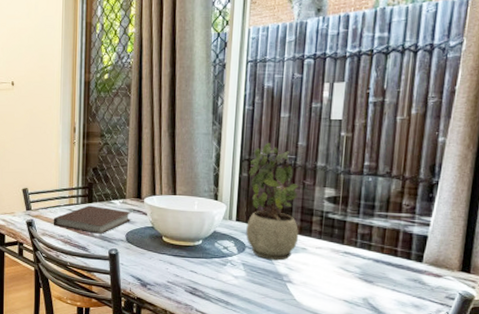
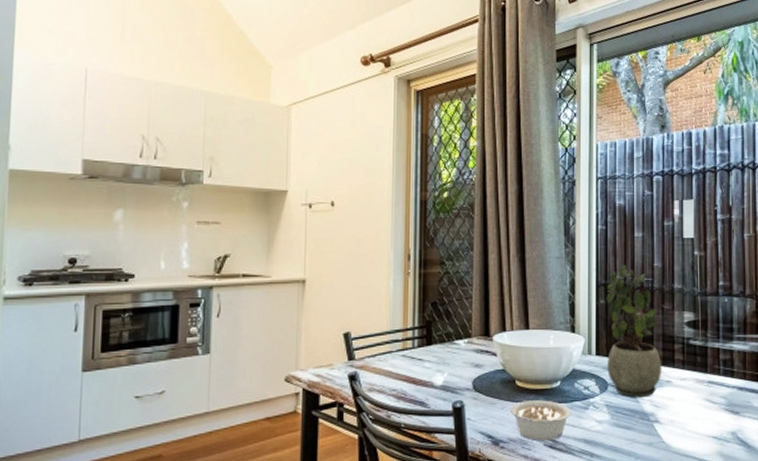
notebook: present [53,205,132,234] -> none [382,349,479,384]
legume: none [157,253,211,288] -> present [510,400,572,441]

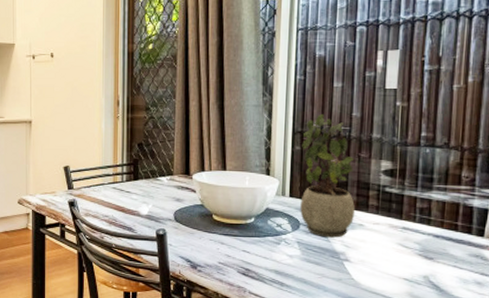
legume: present [510,400,572,441] -> none [207,233,264,268]

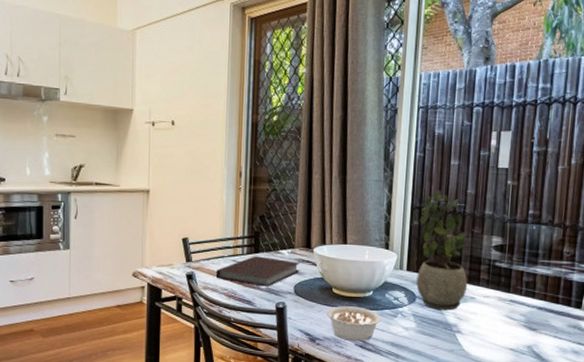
notebook: none [96,183,180,214] -> present [215,256,301,287]
legume: none [207,233,264,268] -> present [326,306,382,341]

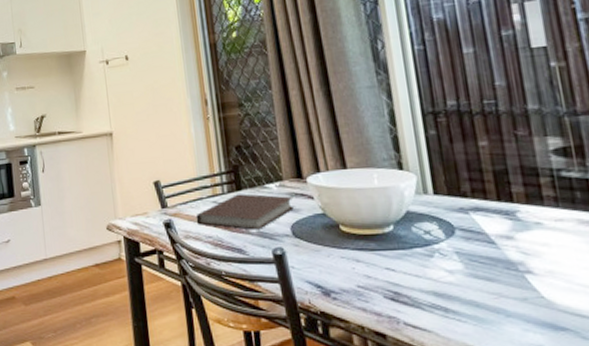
legume: present [326,306,382,341] -> none [337,246,413,292]
potted plant: present [416,191,468,311] -> none [436,88,527,244]

